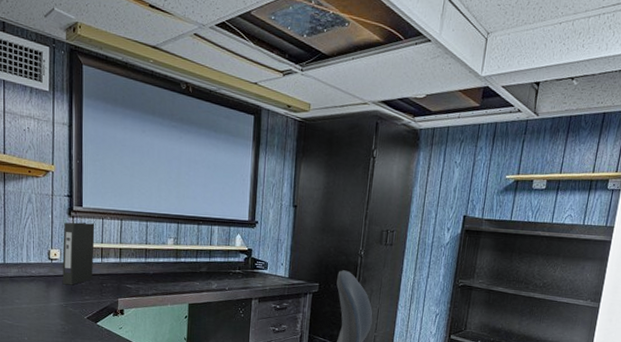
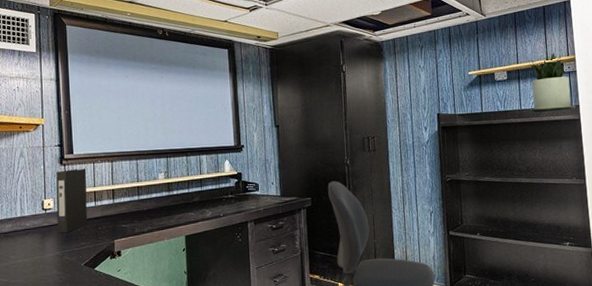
planter: none [561,166,612,231] -> present [528,53,576,113]

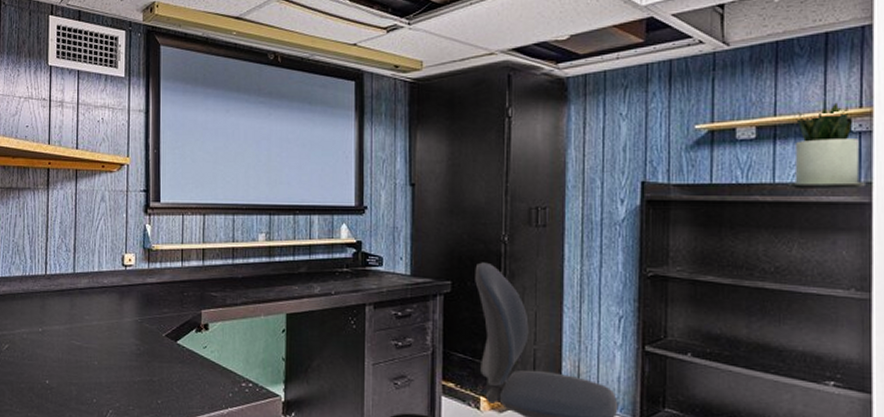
binder: present [56,169,88,234] -> none [137,221,174,296]

